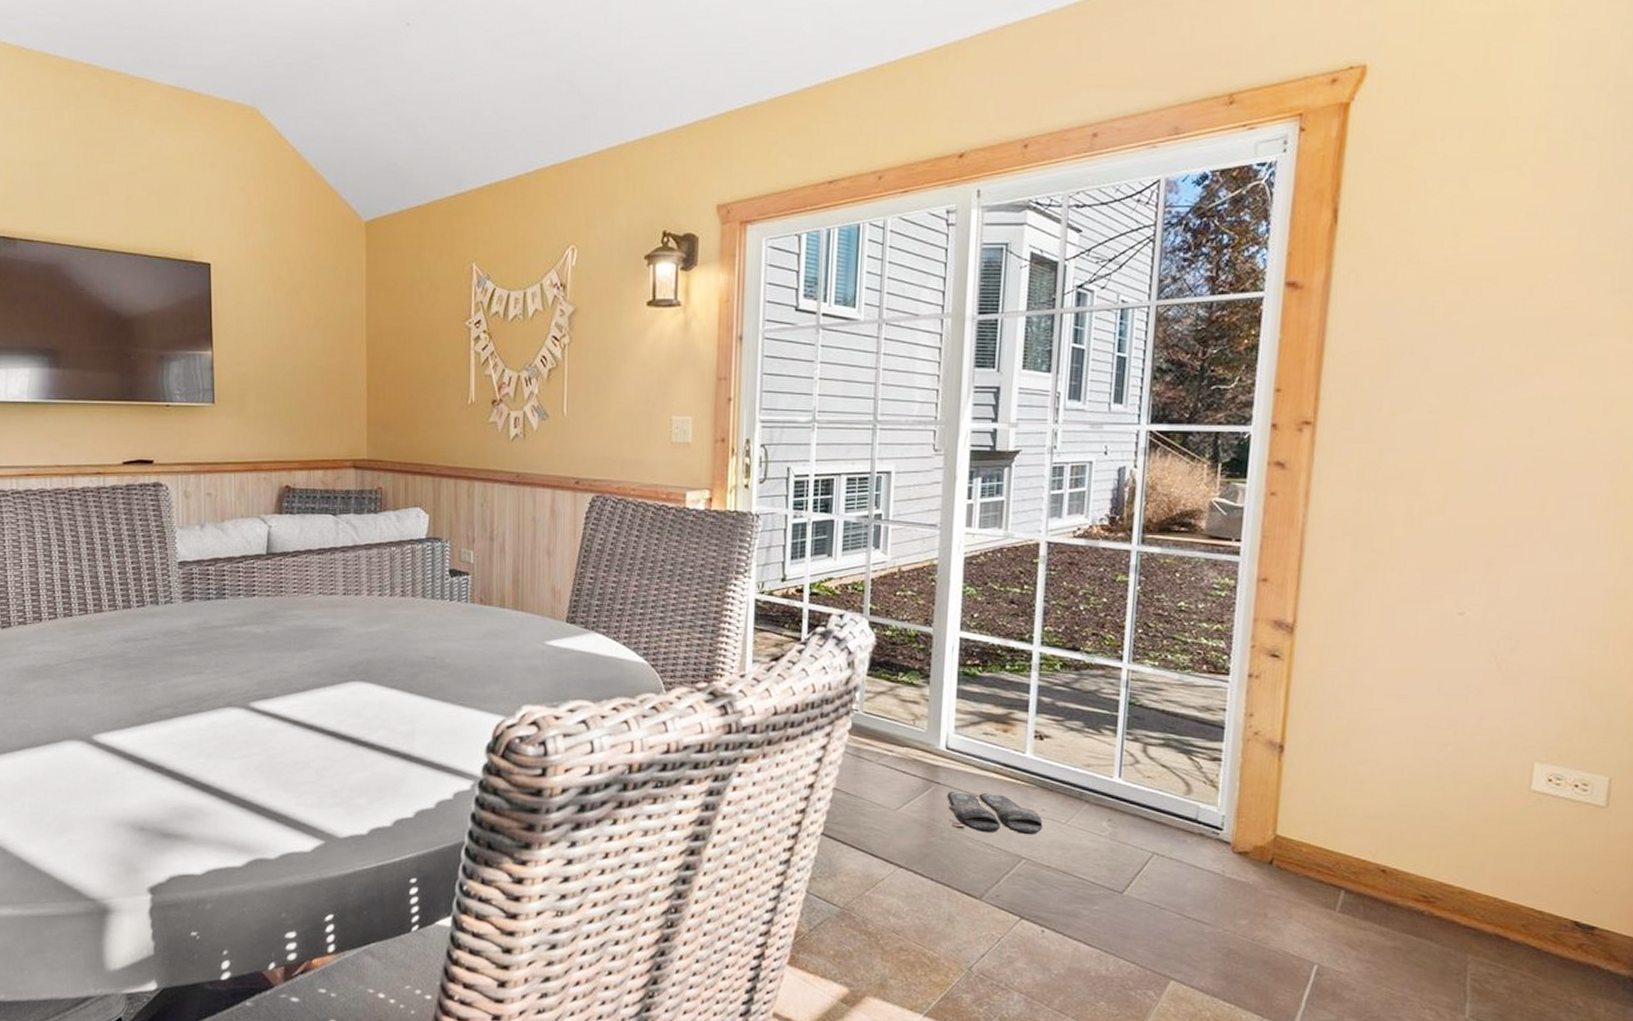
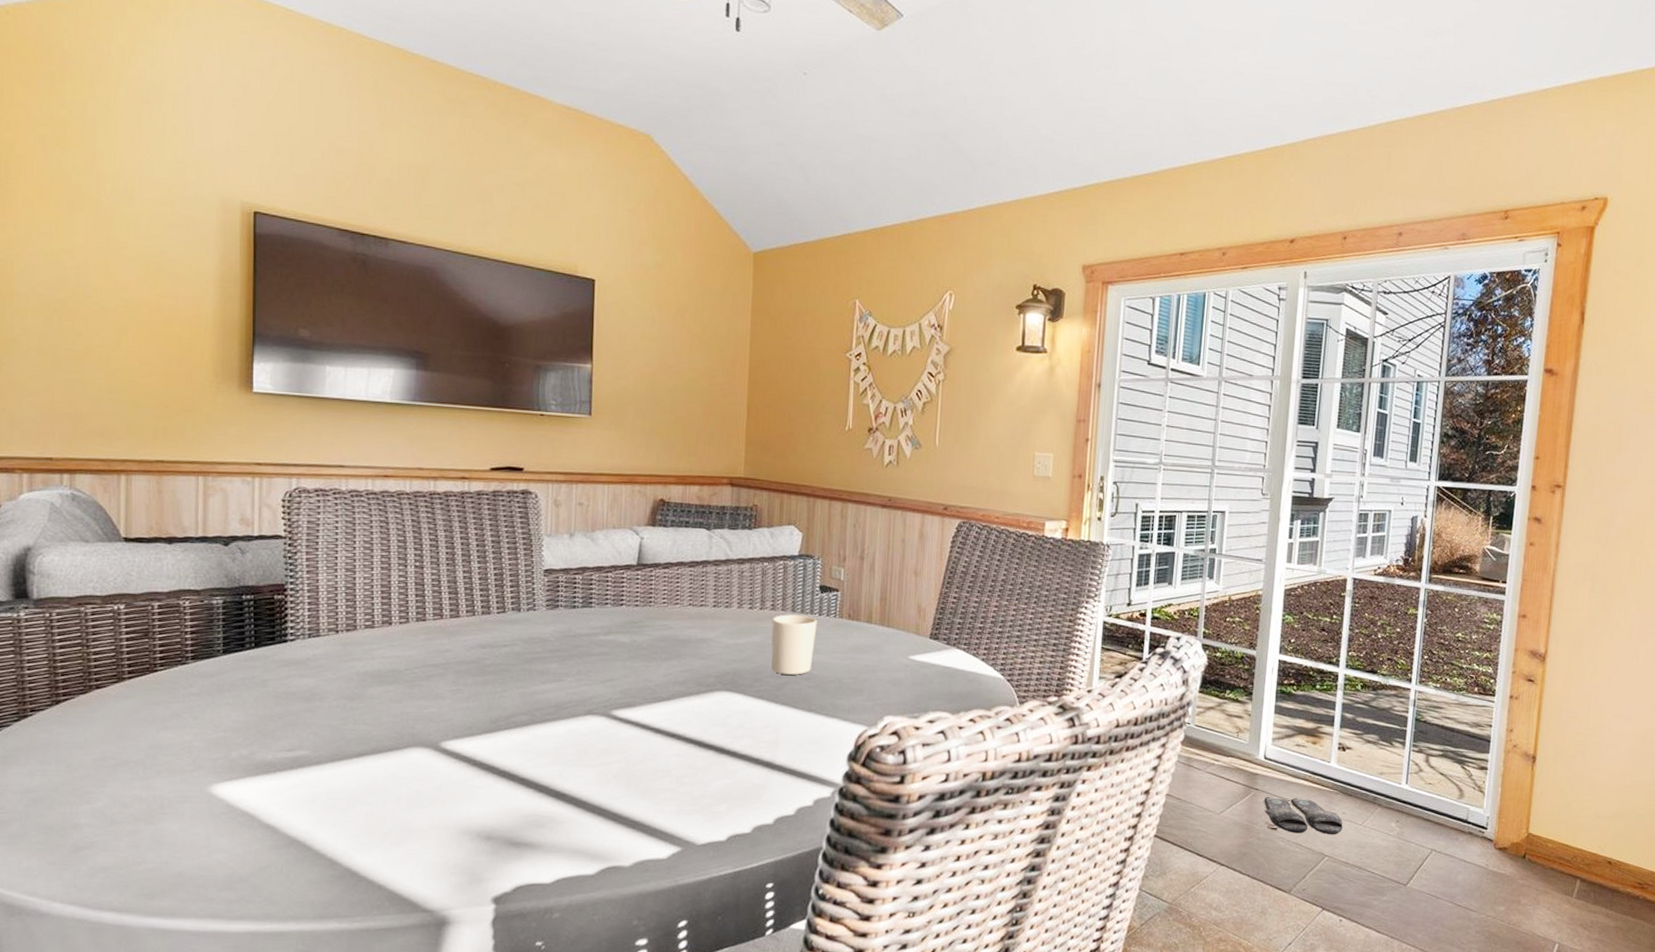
mug: none [402,600,448,664] -> present [771,614,817,675]

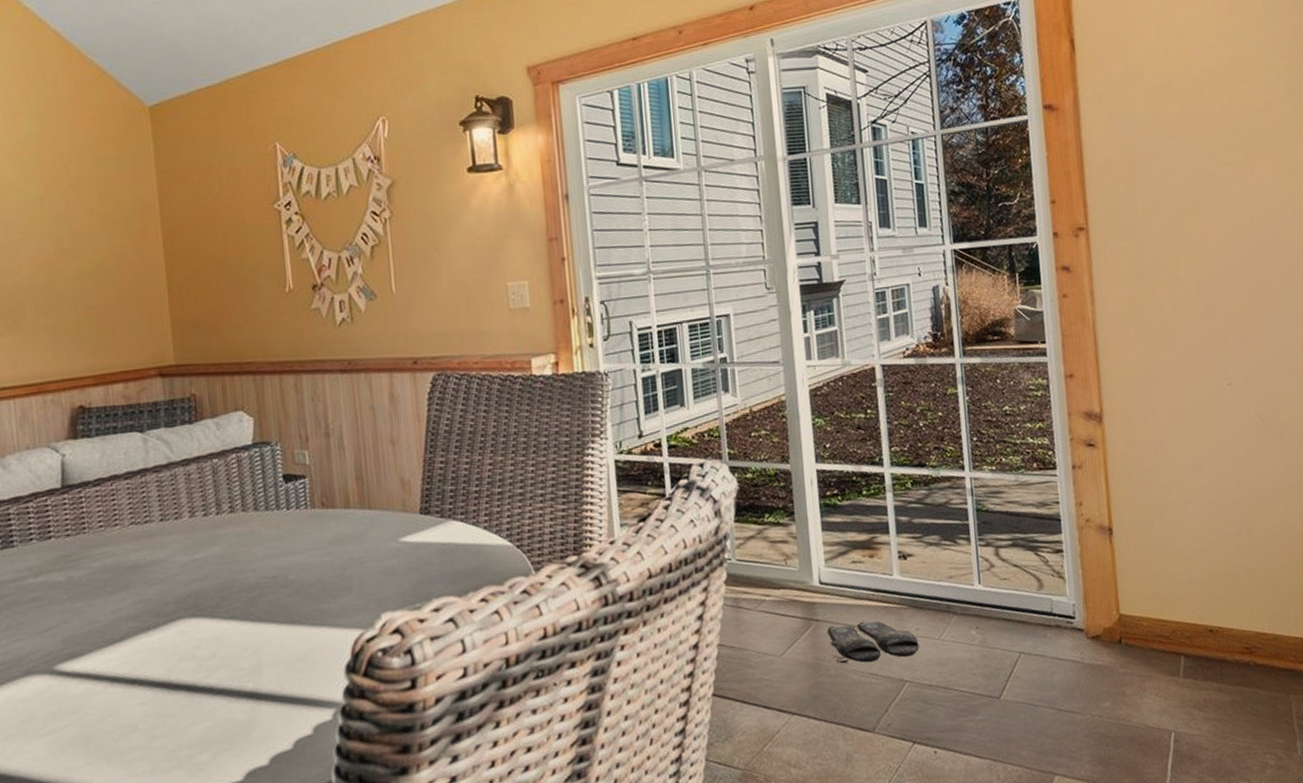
mug: present [771,614,817,675] -> none [232,512,288,587]

